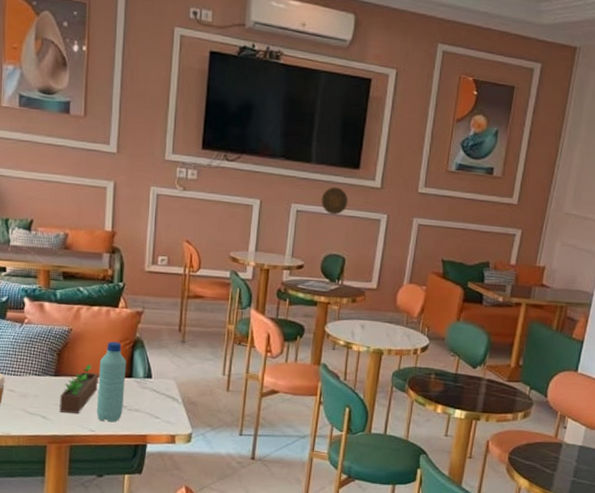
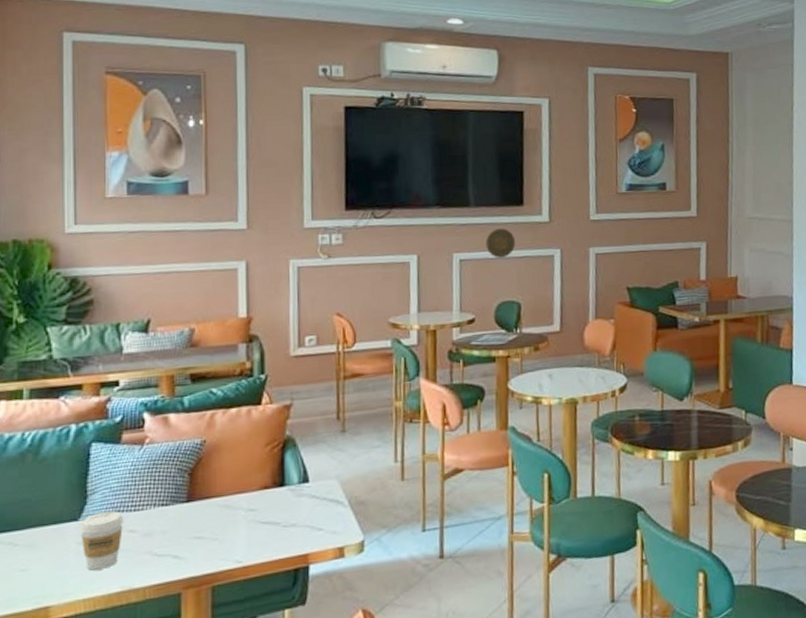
succulent planter: present [59,363,99,413] -> none [195,478,243,546]
water bottle: present [96,342,126,422] -> none [242,446,277,547]

